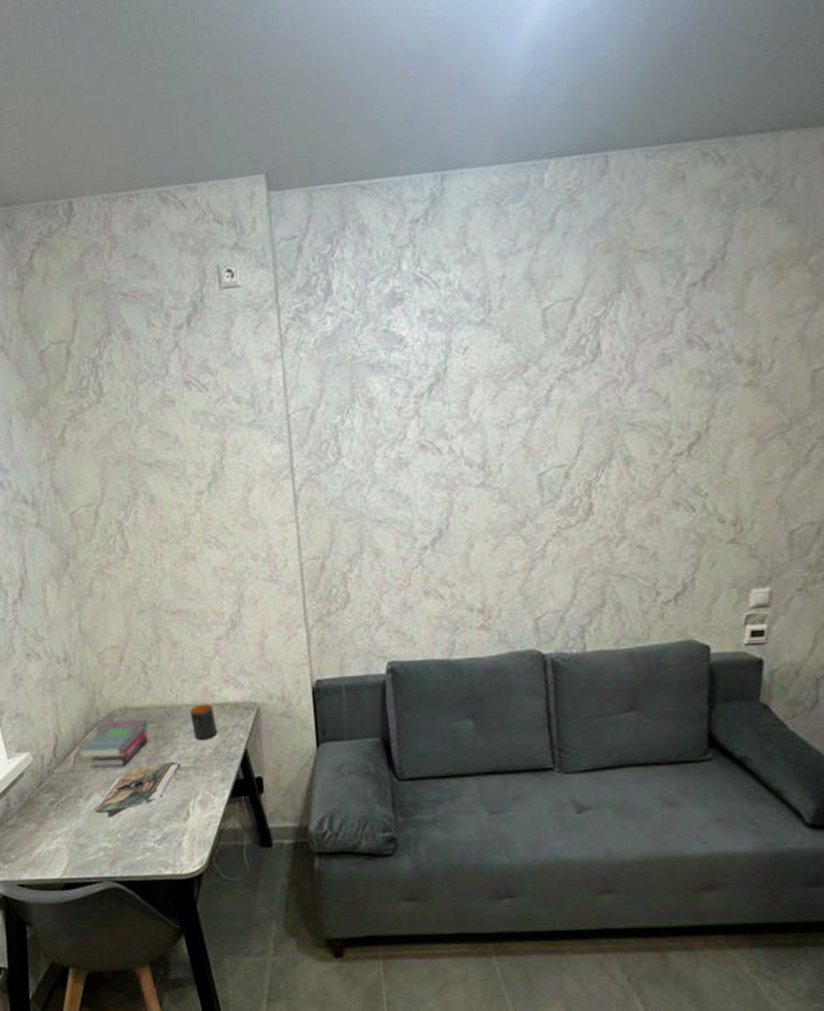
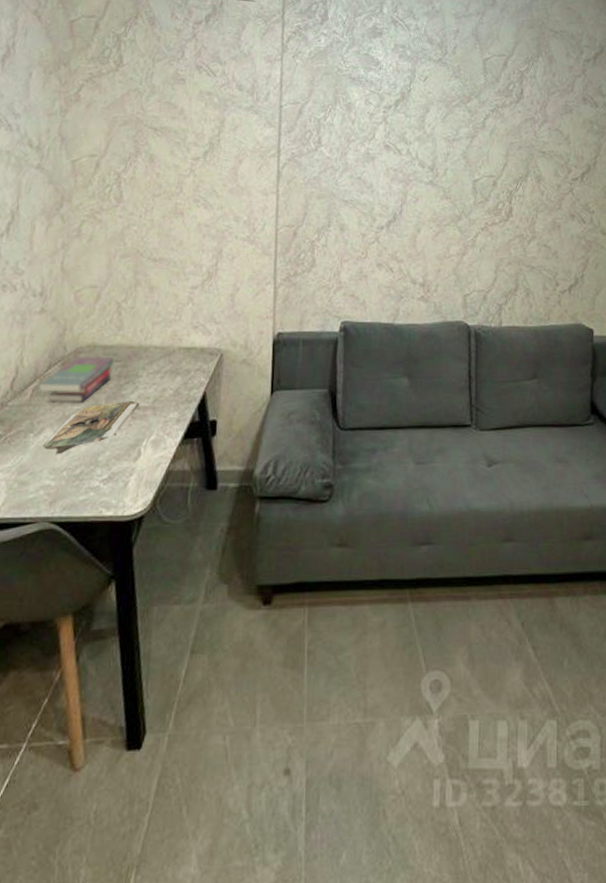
mug: present [190,704,218,740] -> none [156,347,181,381]

